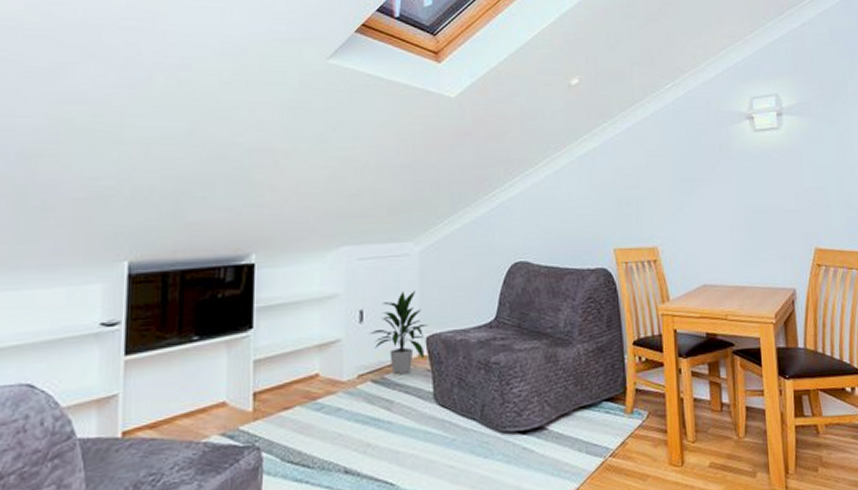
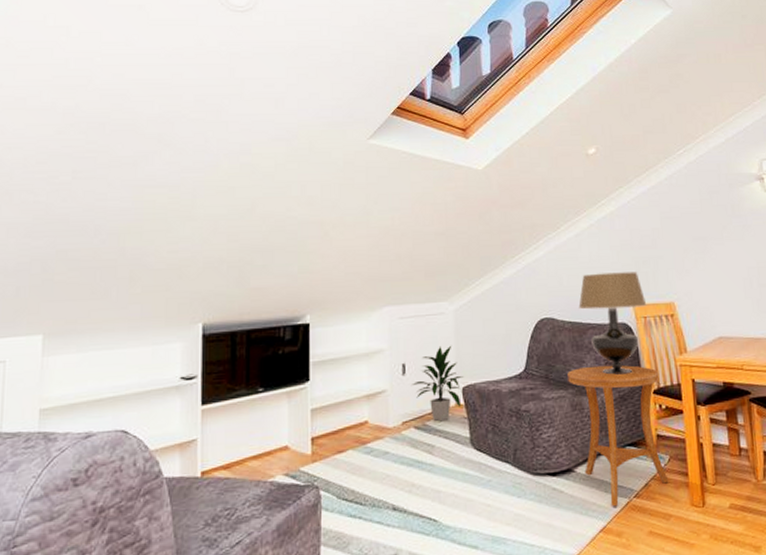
side table: none [542,313,647,467] -> present [567,365,669,507]
table lamp: none [556,213,629,324] -> present [578,272,647,375]

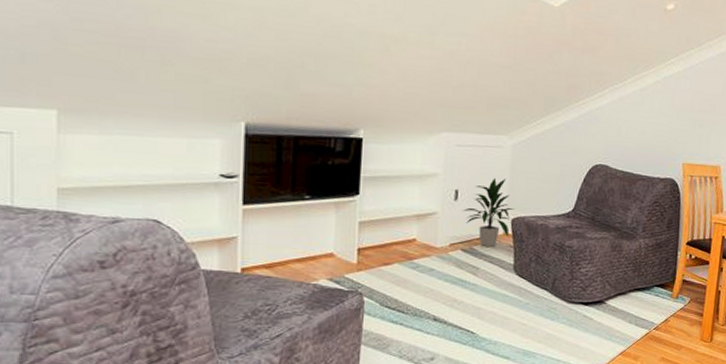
side table: present [567,365,669,507] -> none [612,213,695,336]
table lamp: present [578,272,647,375] -> none [632,128,696,225]

